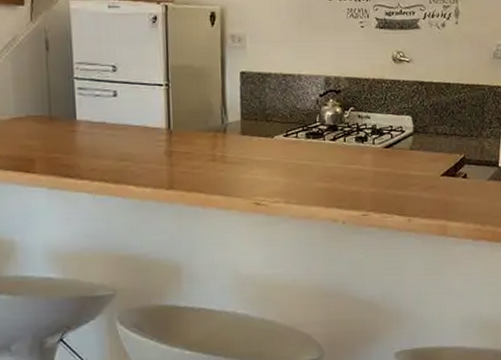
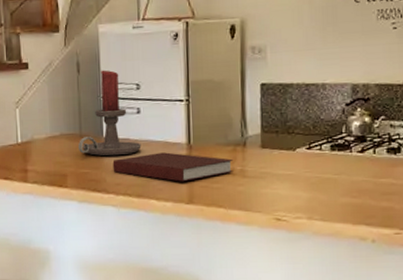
candle holder: none [48,49,119,141] -> present [79,70,142,156]
notebook: none [87,137,214,168] -> present [112,152,233,182]

